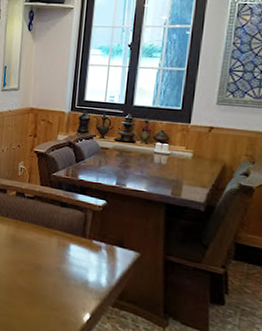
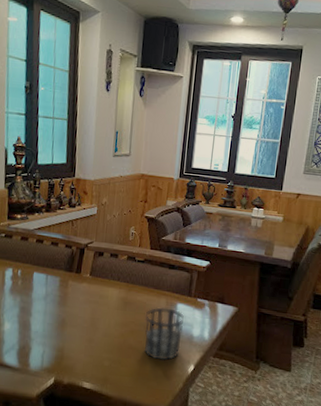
cup: none [34,246,78,305] -> present [144,307,184,360]

